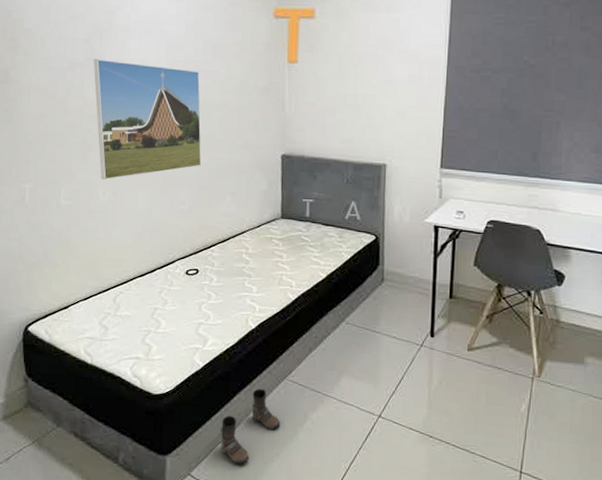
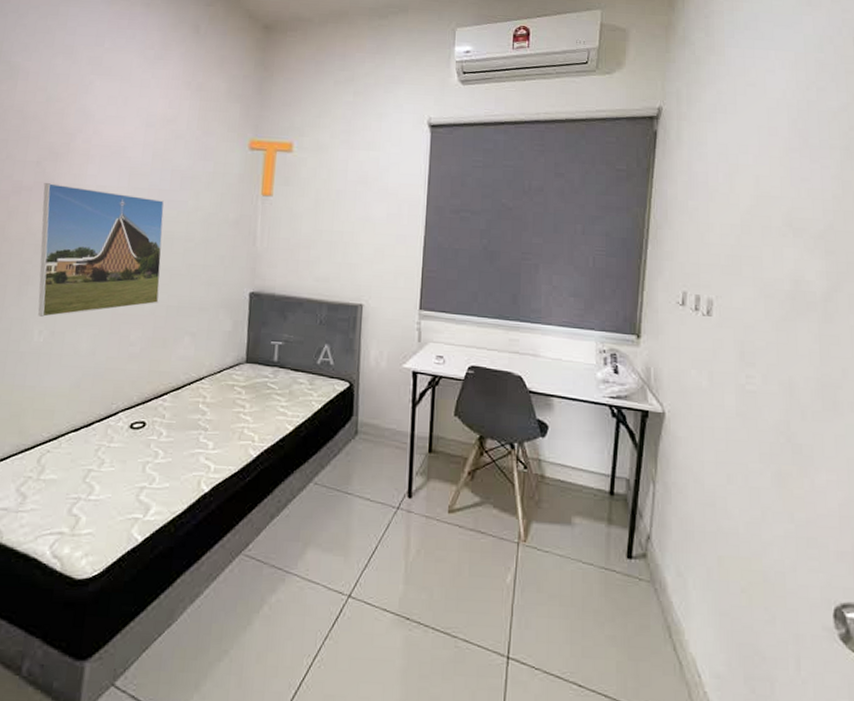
boots: present [220,389,281,465] -> none [156,567,232,668]

